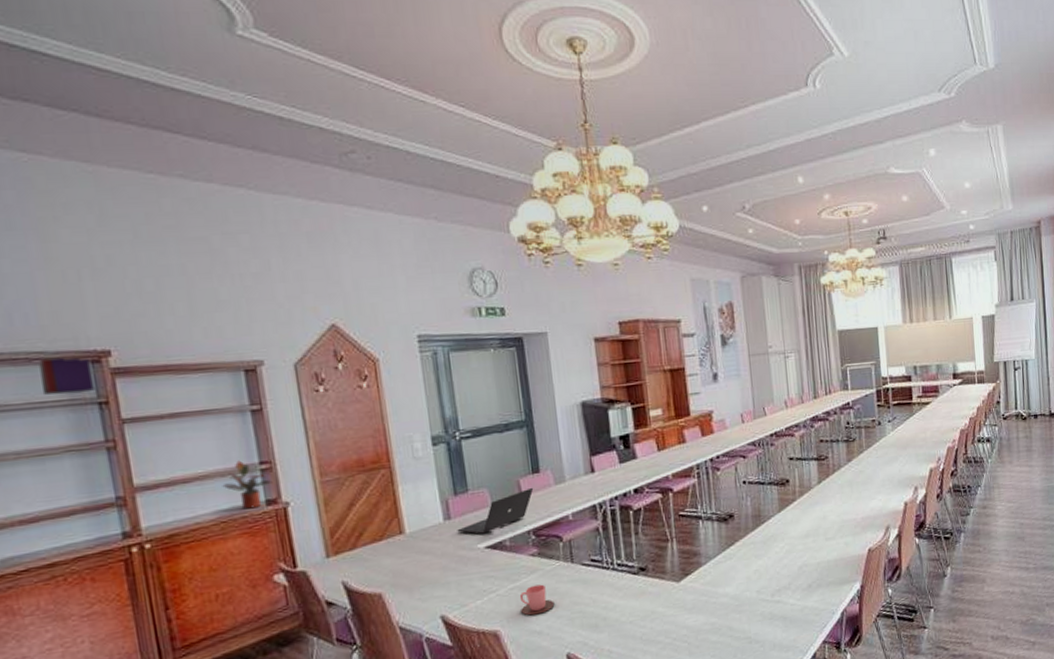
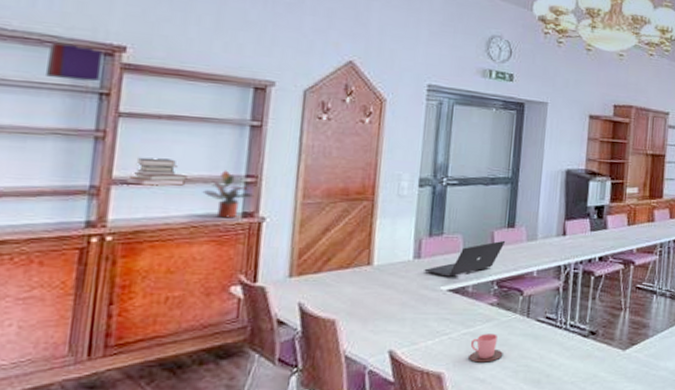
books: none [149,458,204,490] -> present [127,157,187,187]

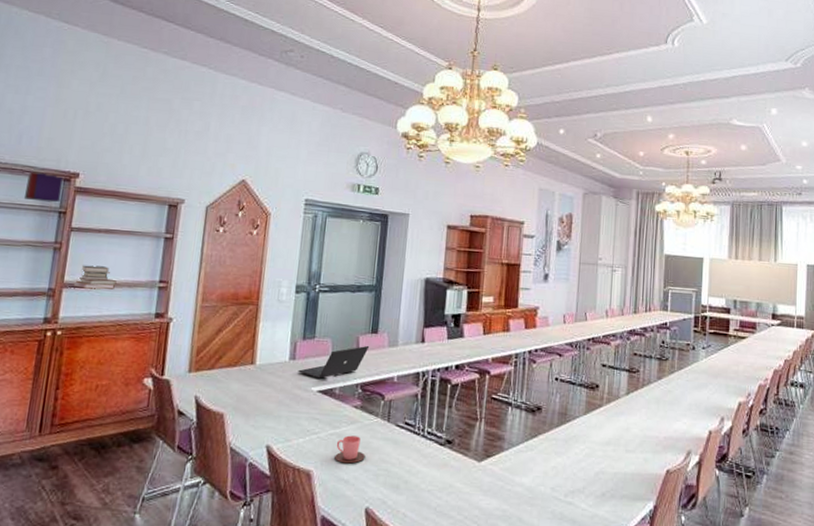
potted plant: present [202,170,254,218] -> none [127,276,165,318]

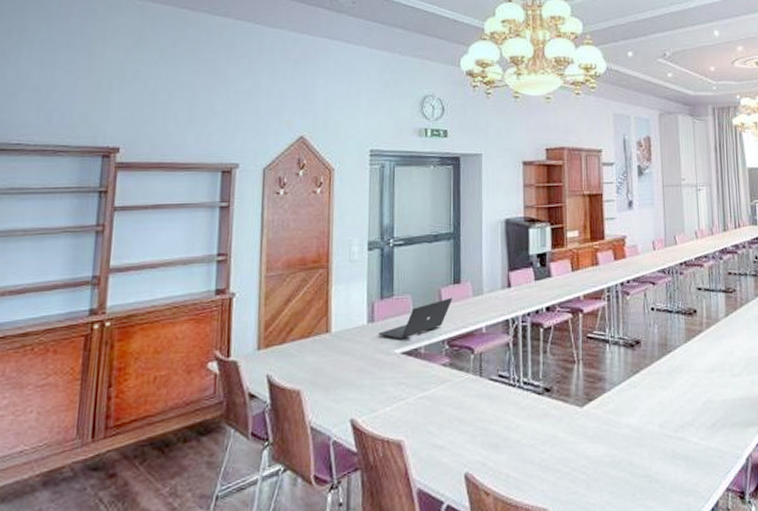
books: present [23,171,63,203] -> none [57,151,101,183]
books: present [74,265,117,290] -> none [122,245,170,272]
cup: present [335,435,365,464] -> none [426,396,459,428]

